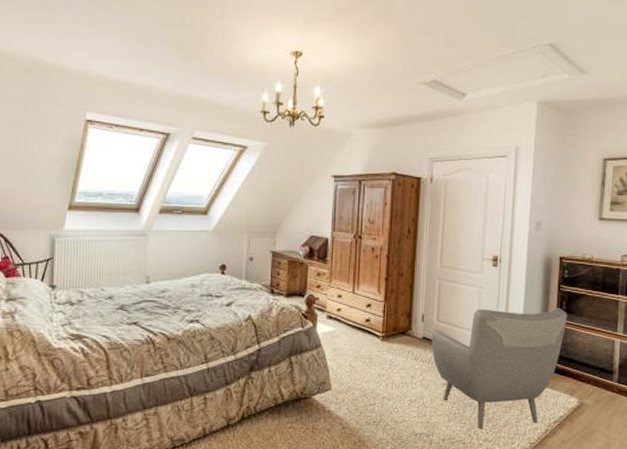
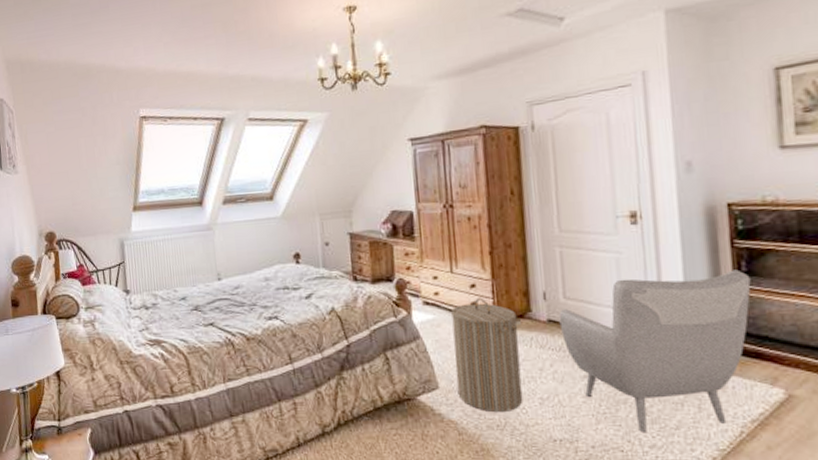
laundry hamper: none [346,315,400,411] -> present [451,297,523,413]

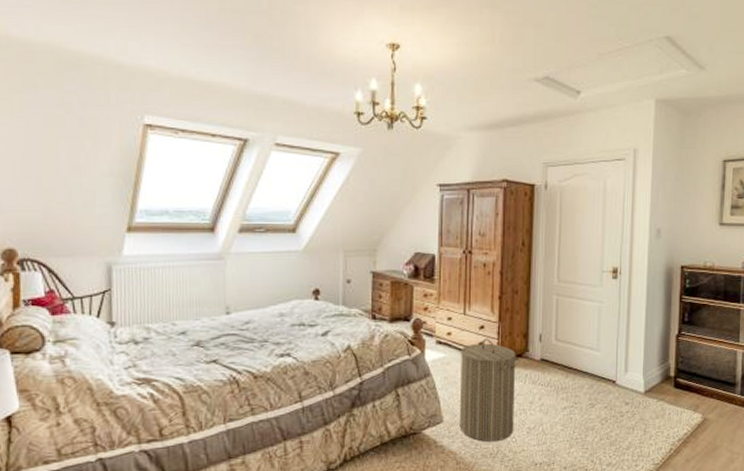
armchair: present [558,269,751,434] -> none [550,320,690,454]

